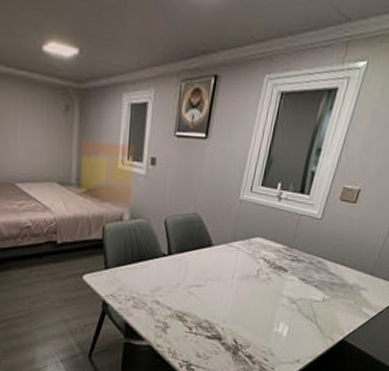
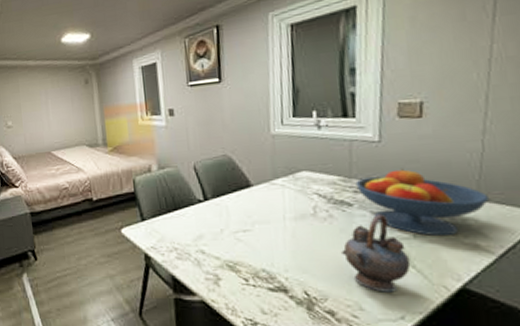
teapot: none [269,279,315,342] -> present [341,213,411,292]
fruit bowl: none [294,245,379,302] -> present [355,169,490,237]

